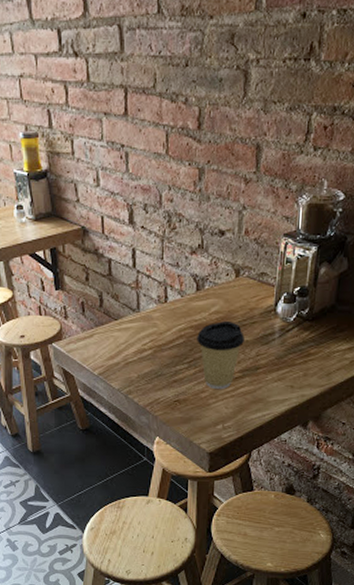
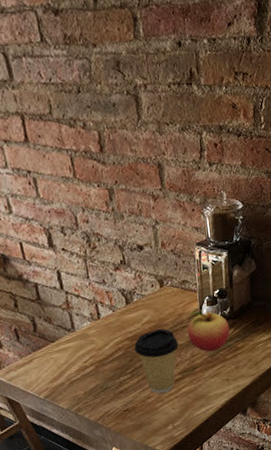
fruit: none [257,307,305,353] -> present [187,311,230,352]

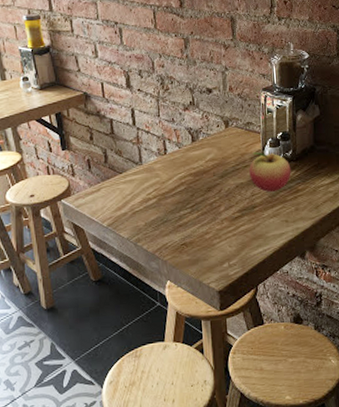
coffee cup: present [134,328,179,393] -> none [196,166,239,230]

